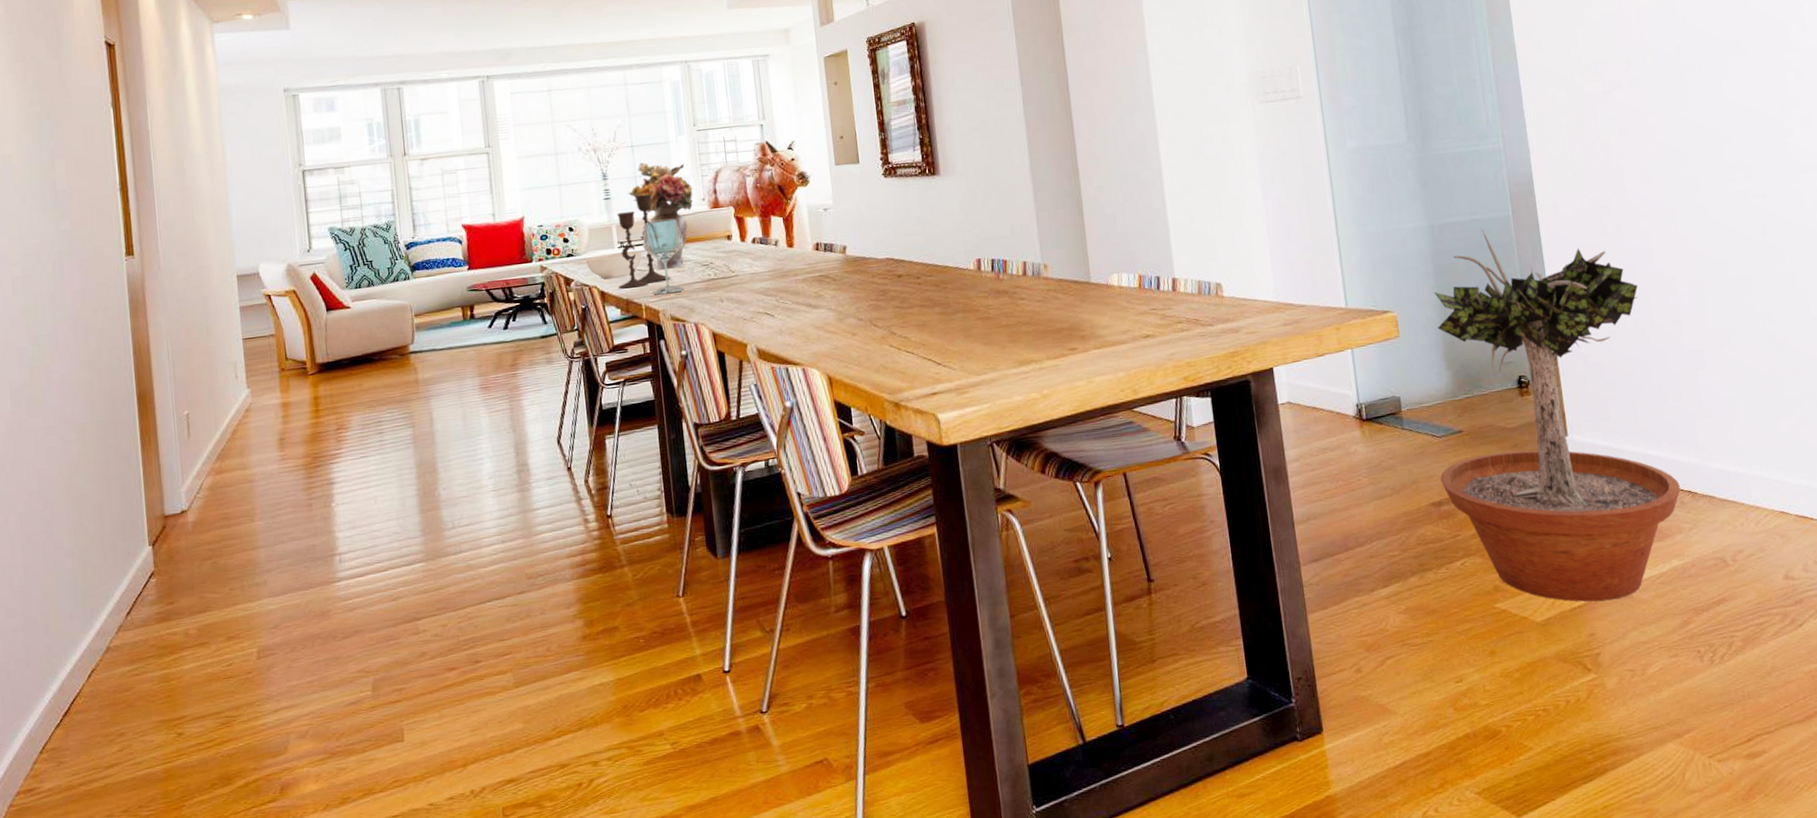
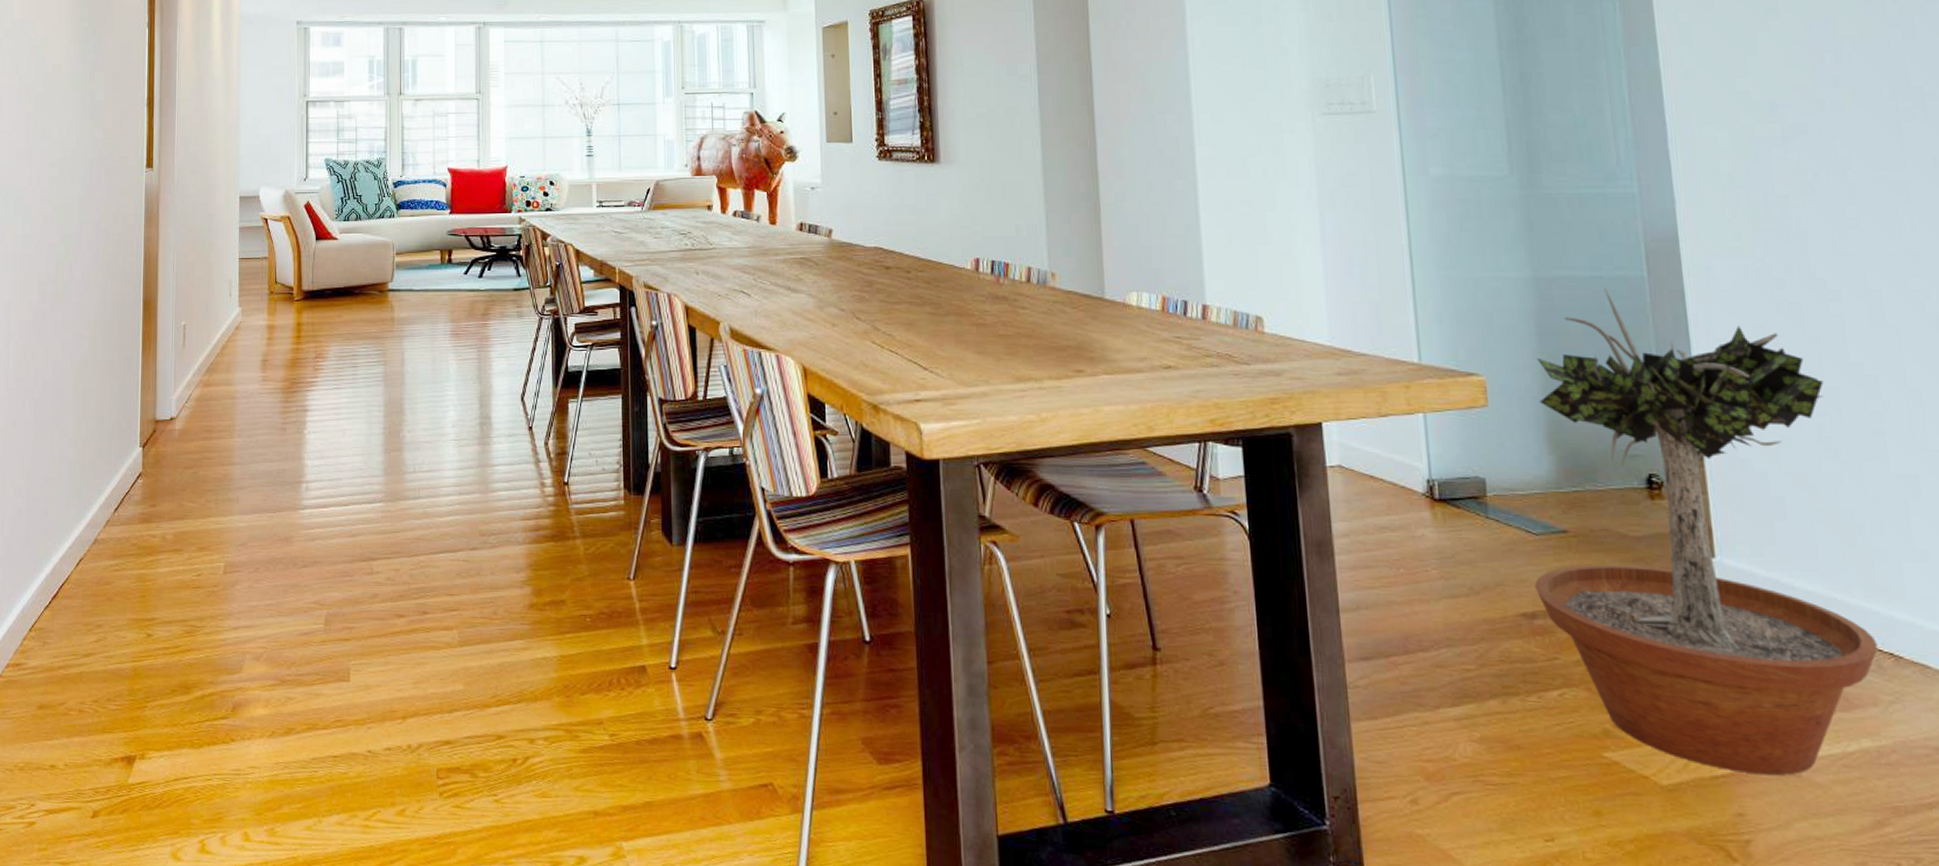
bowl: present [585,251,643,279] -> none [563,212,621,237]
candlestick: present [617,193,670,289] -> none [594,154,646,250]
flower arrangement: present [628,162,693,270] -> none [611,121,676,235]
wine glass: present [643,219,684,295] -> none [621,183,662,260]

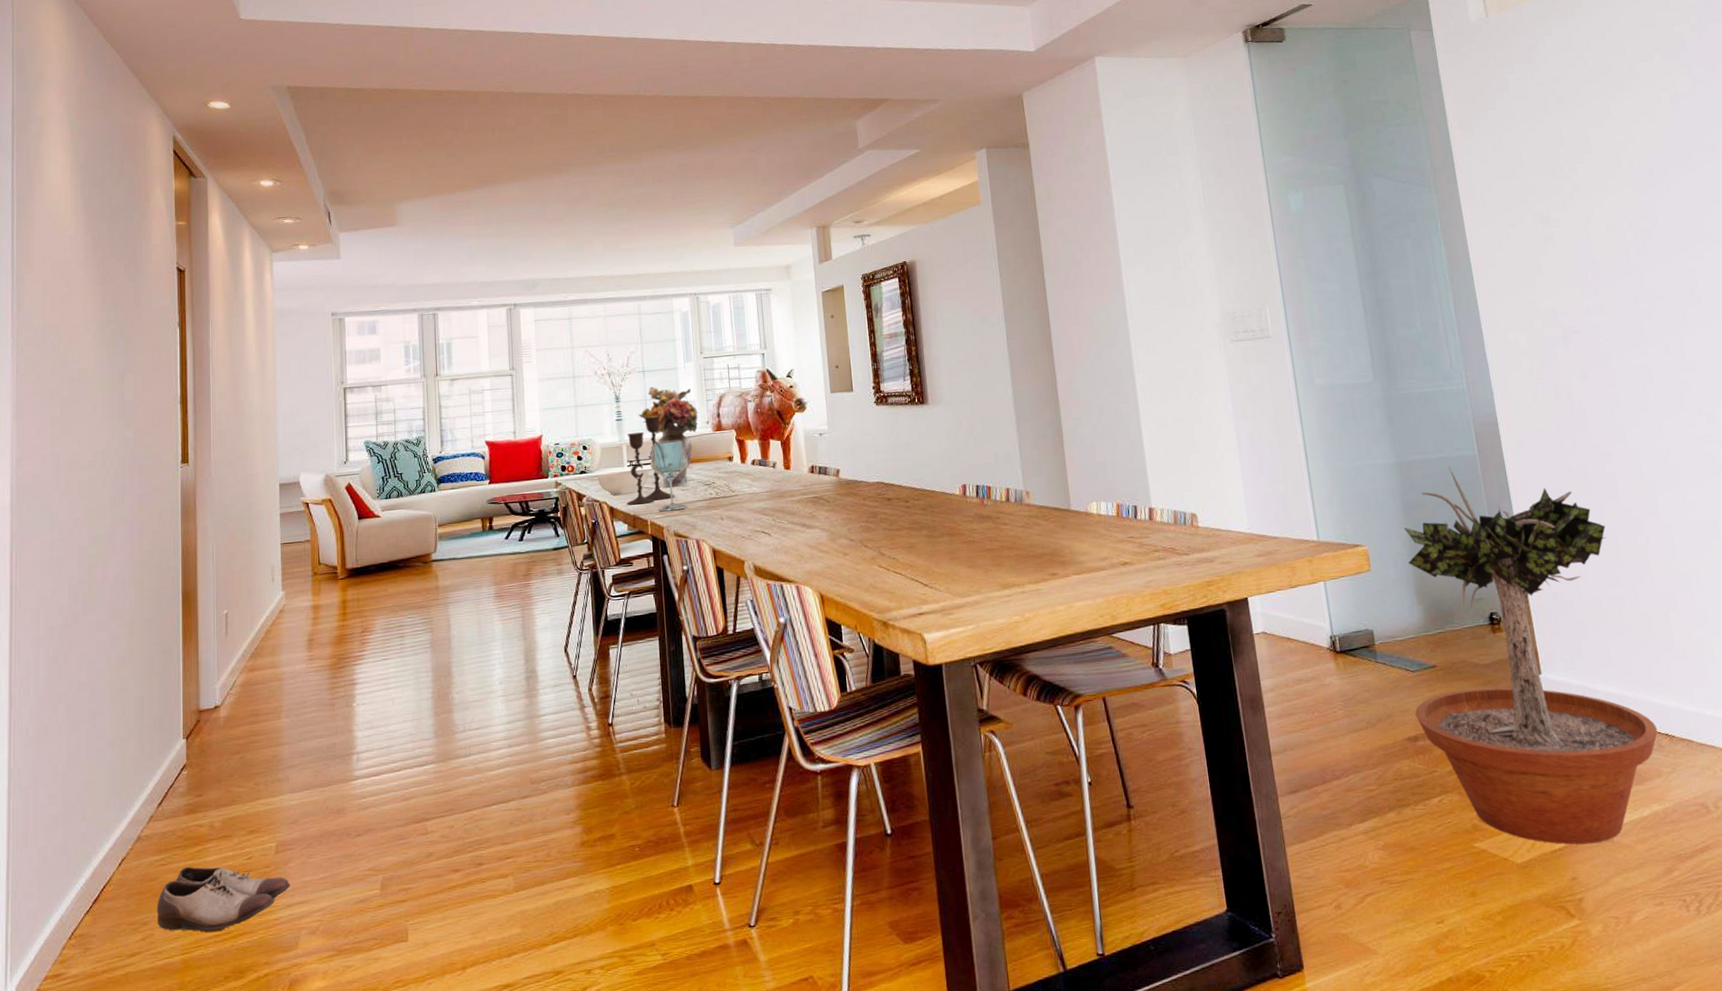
shoe: none [110,576,238,644] -> present [156,866,291,932]
bowl: none [563,212,621,237] -> present [597,469,650,495]
candlestick: none [594,154,646,250] -> present [626,416,675,505]
flower arrangement: none [611,121,676,235] -> present [638,386,698,488]
wine glass: none [621,183,662,260] -> present [650,440,688,512]

